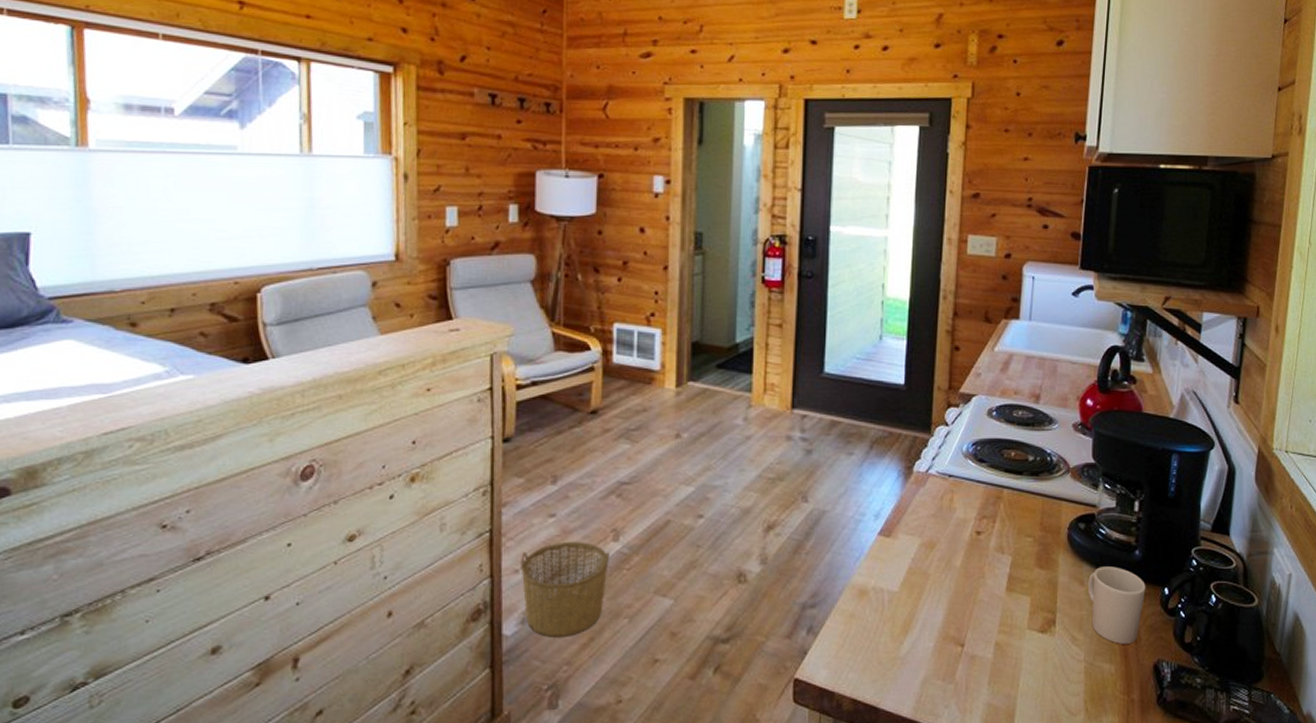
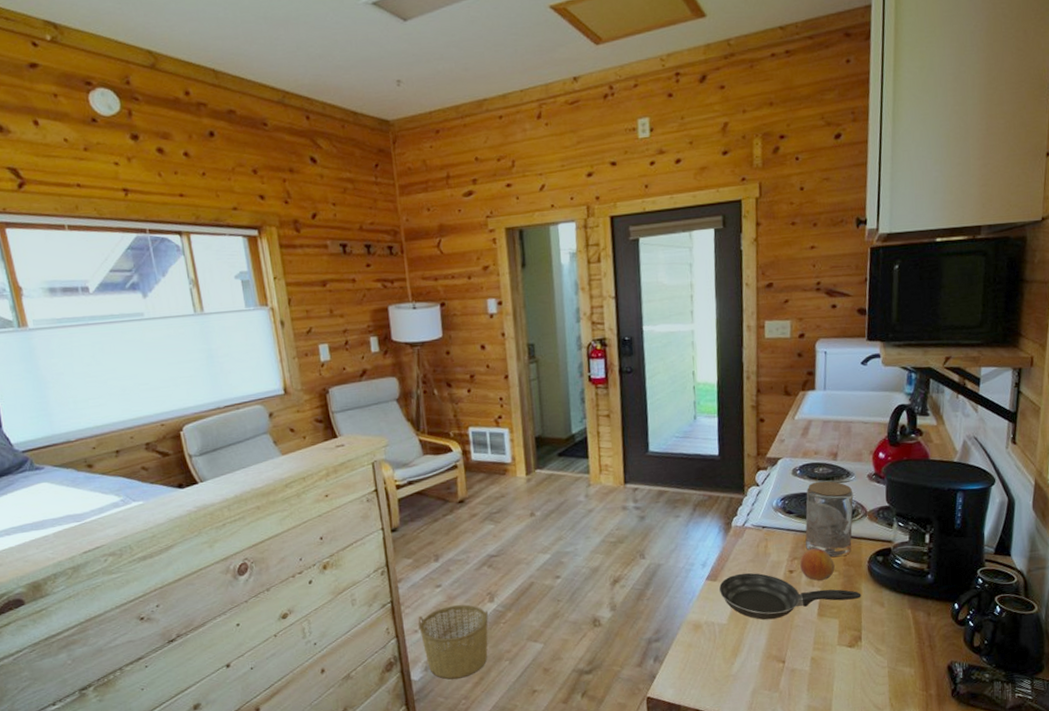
frying pan: none [893,530,1058,591] -> present [719,572,862,620]
fruit: none [990,506,1029,548] -> present [800,547,835,582]
jar: none [996,427,1056,520] -> present [805,481,854,558]
mug: present [1088,566,1146,644] -> none [888,589,938,652]

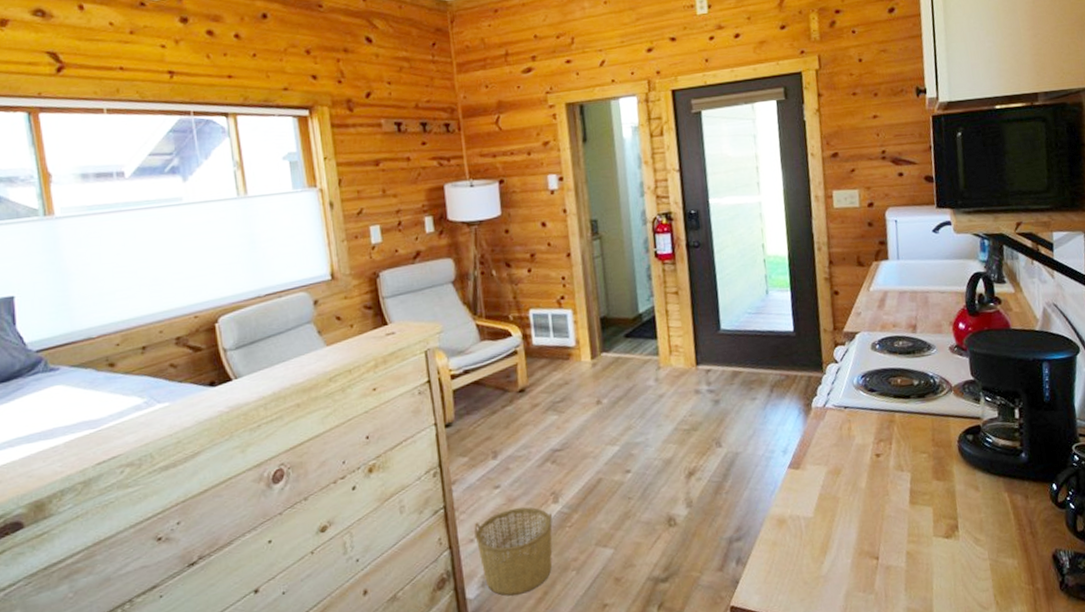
frying pan: present [719,572,862,620] -> none [803,458,954,511]
fruit: present [800,547,835,582] -> none [886,428,924,465]
jar: present [805,481,854,558] -> none [887,355,939,438]

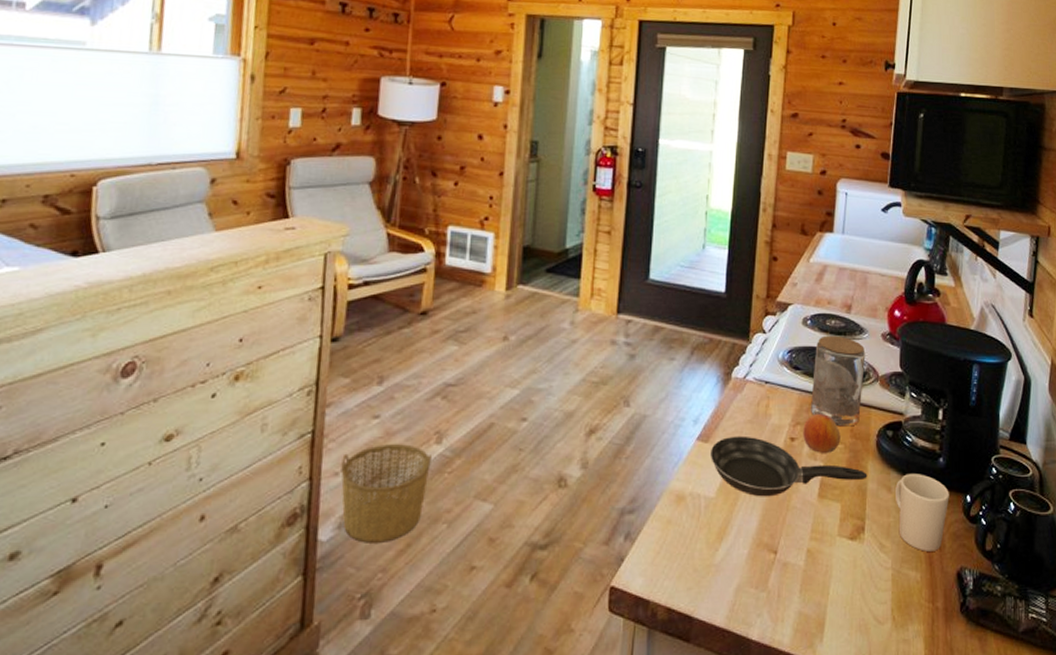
frying pan: none [803,458,954,511] -> present [711,435,868,497]
fruit: none [886,428,924,465] -> present [803,413,841,454]
jar: none [887,355,939,438] -> present [810,335,866,427]
mug: none [982,470,1036,540] -> present [896,474,949,552]

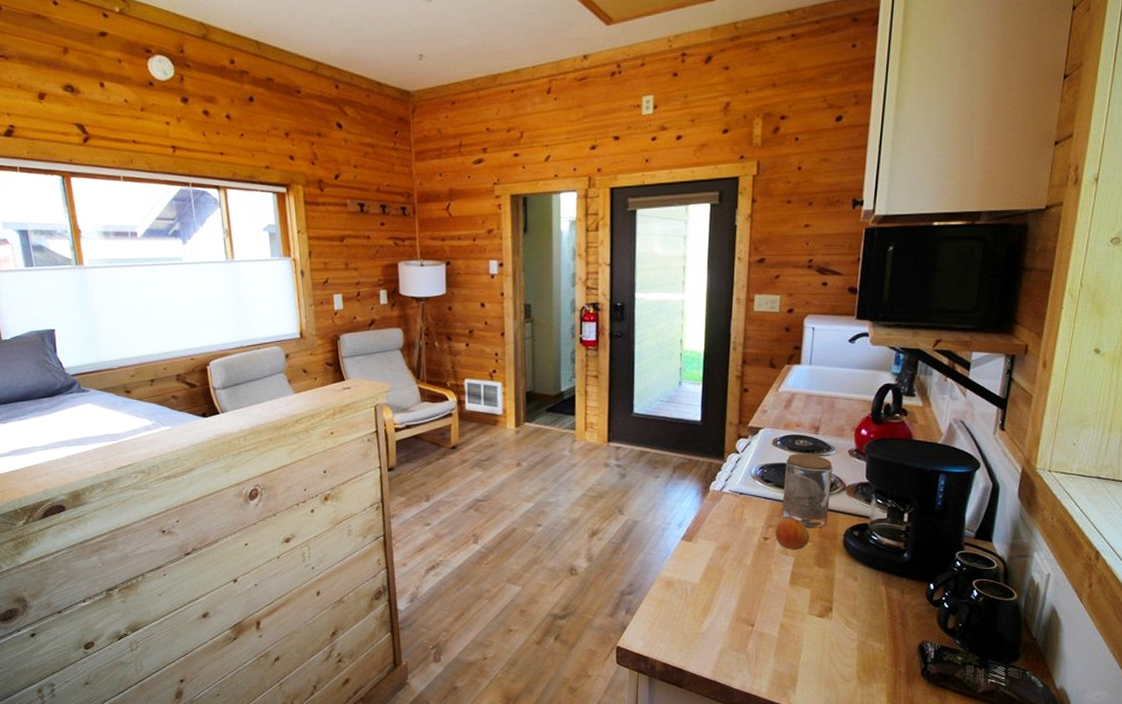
basket: present [341,444,433,543] -> none [407,544,472,612]
frying pan: present [711,435,868,497] -> none [694,536,835,584]
mug: present [896,474,949,552] -> none [861,566,913,628]

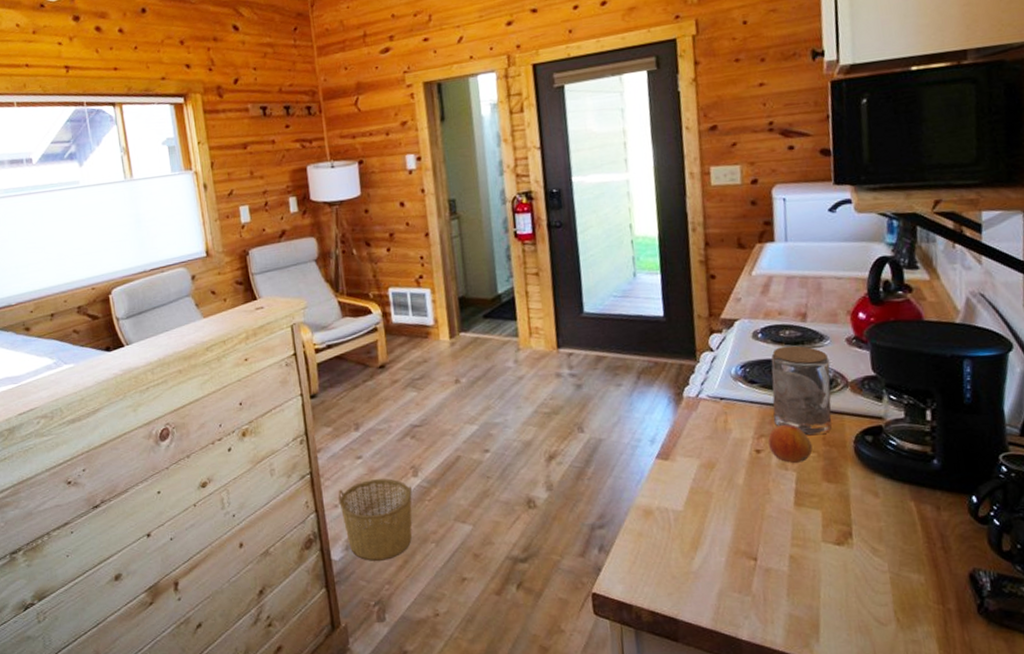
basket: none [407,544,472,612] -> present [338,478,413,561]

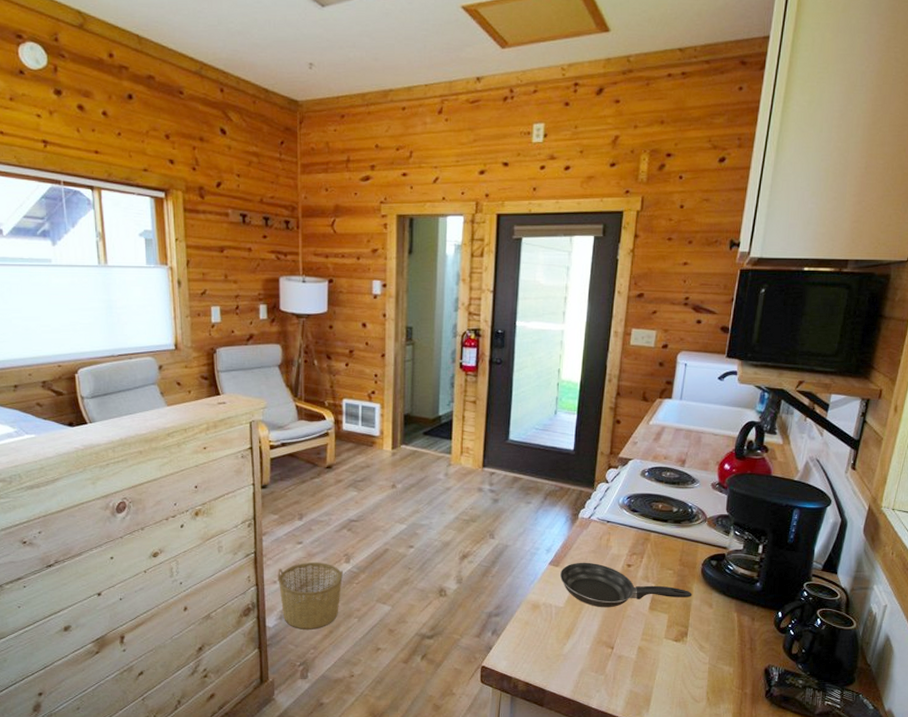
frying pan: none [672,451,849,508] -> present [560,562,692,608]
fruit: present [768,423,813,464] -> none [638,546,671,578]
jar: present [771,345,832,436] -> none [645,485,696,557]

